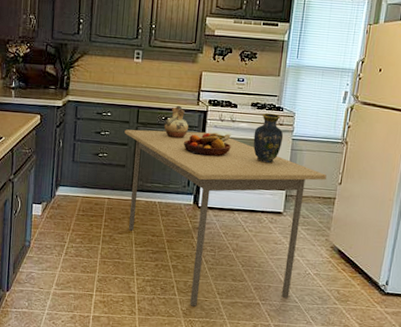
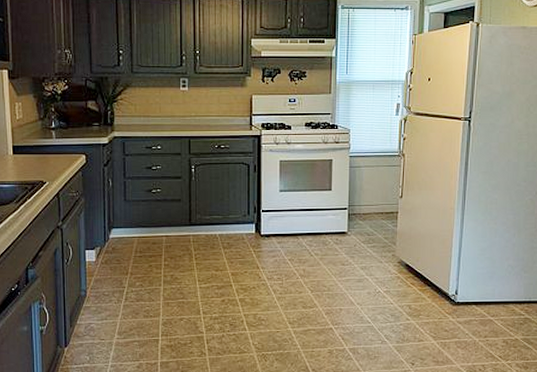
dining table: present [124,129,327,306] -> none [177,157,387,339]
ceramic pitcher: present [164,106,188,139] -> none [218,133,243,167]
fruit bowl: present [183,132,231,157] -> none [239,157,289,182]
vase: present [253,112,284,164] -> none [310,131,341,183]

